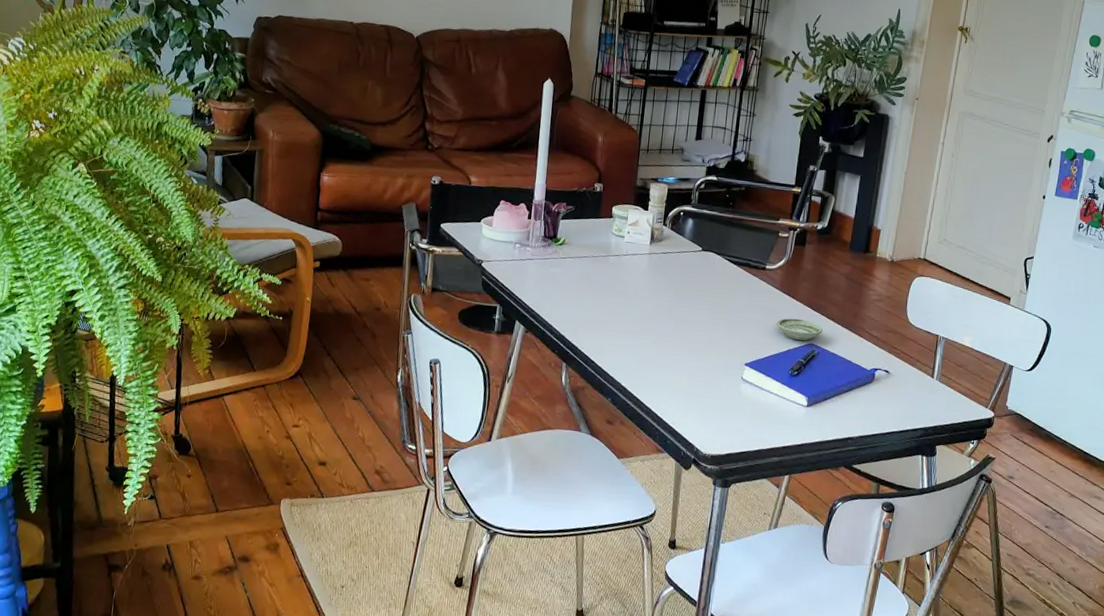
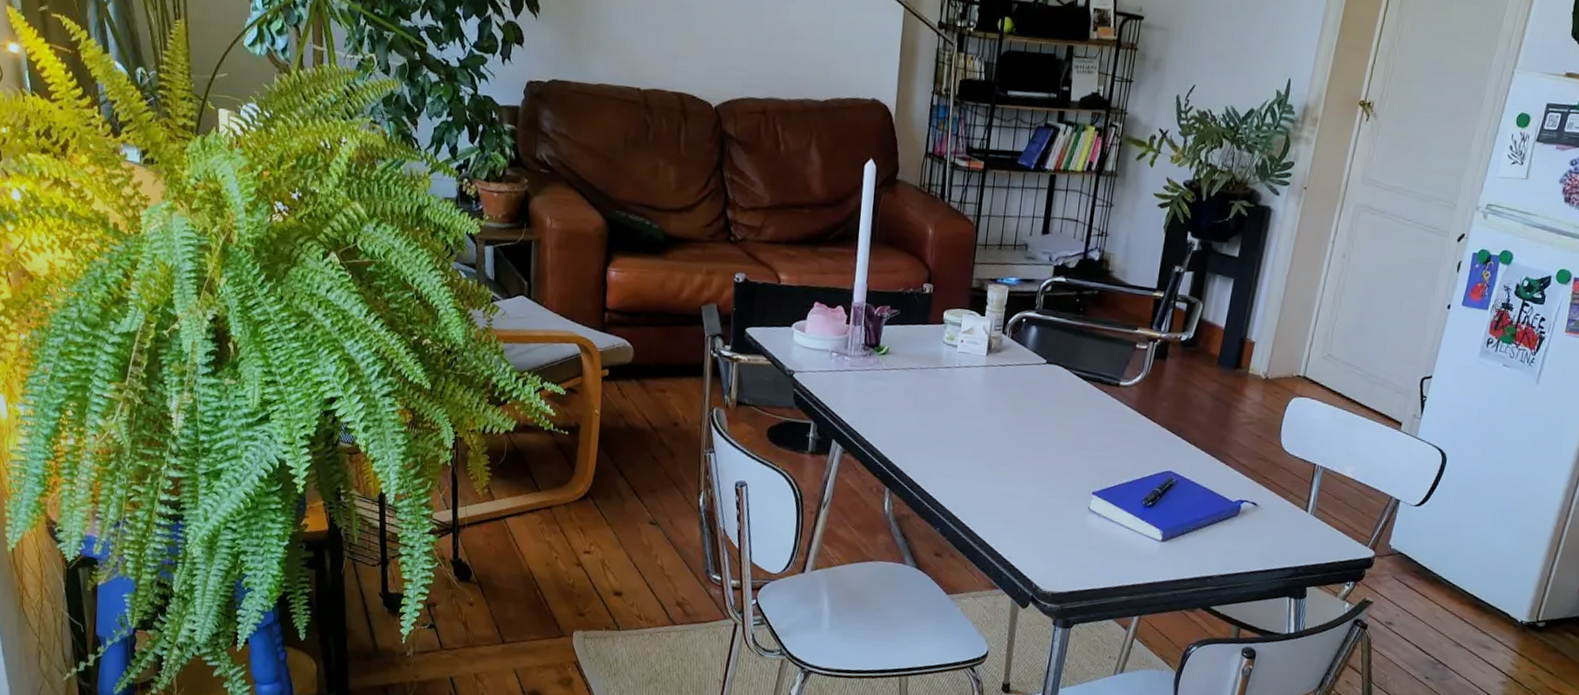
saucer: present [776,318,823,341] -> none [1129,441,1183,468]

